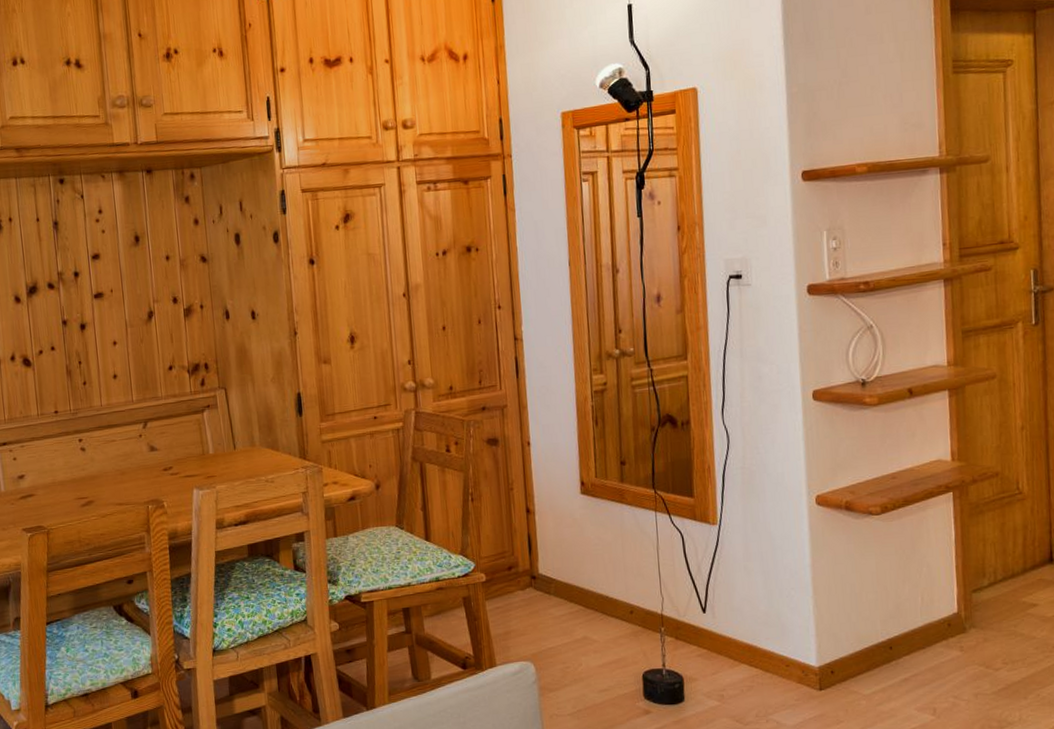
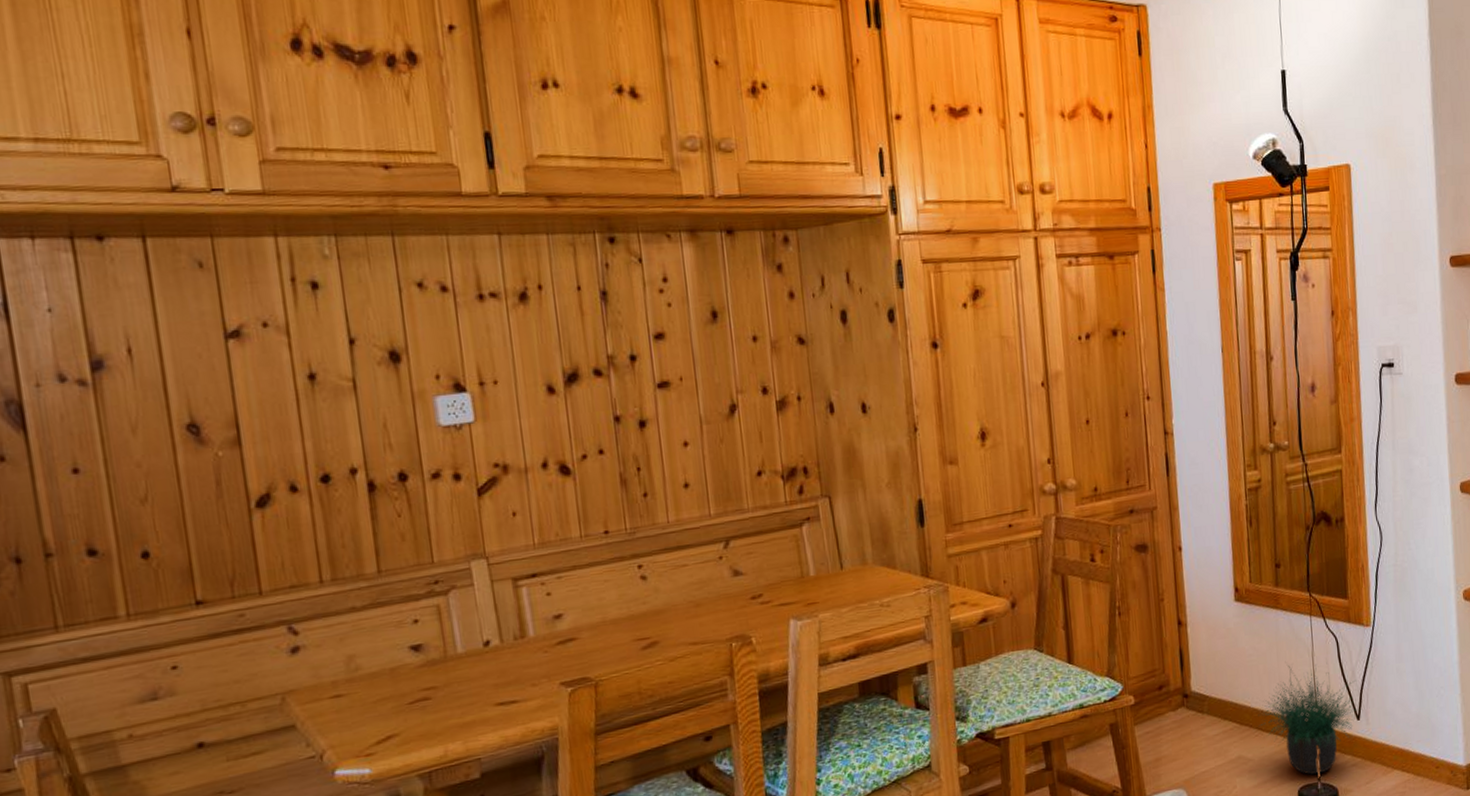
potted plant: none [603,556,708,661] -> present [1258,662,1362,775]

